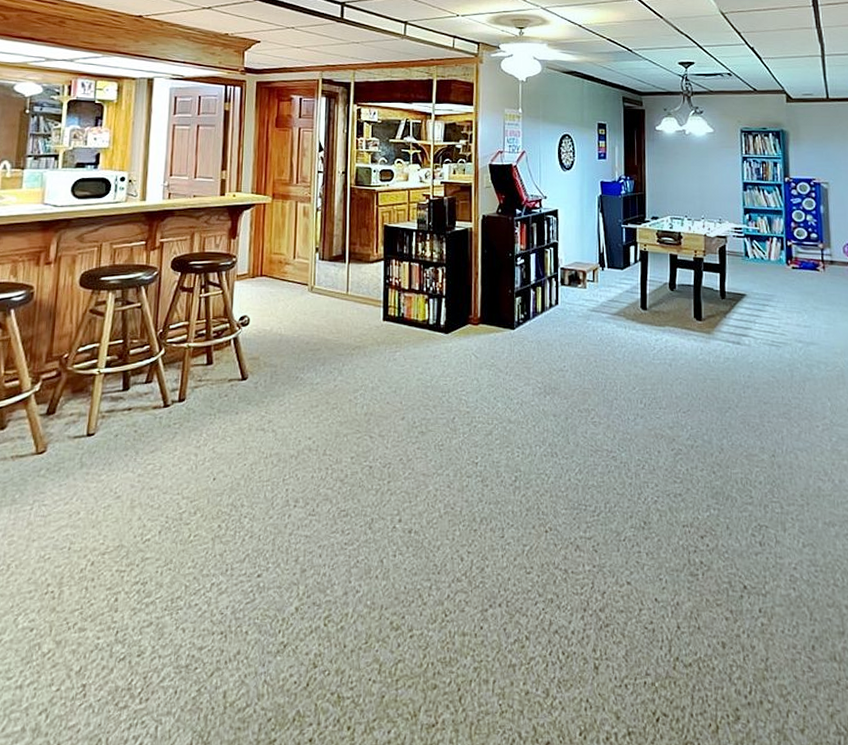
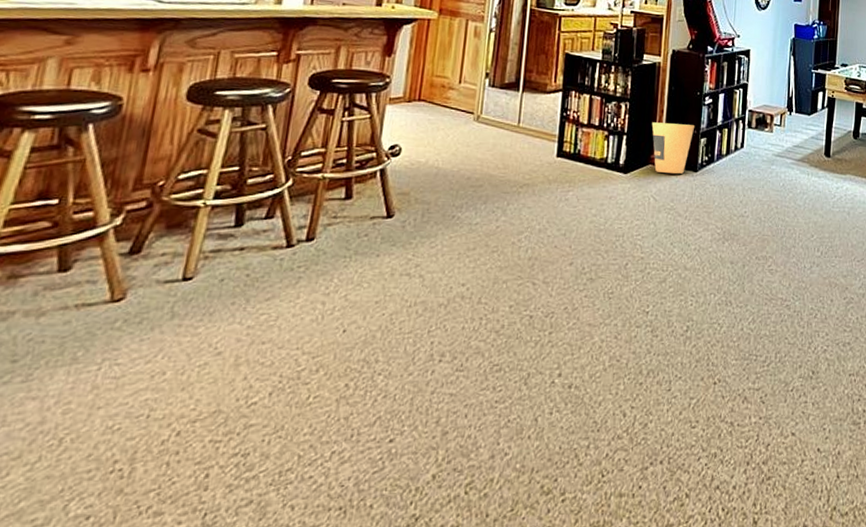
trash can: none [468,284,508,332] -> present [651,122,694,174]

